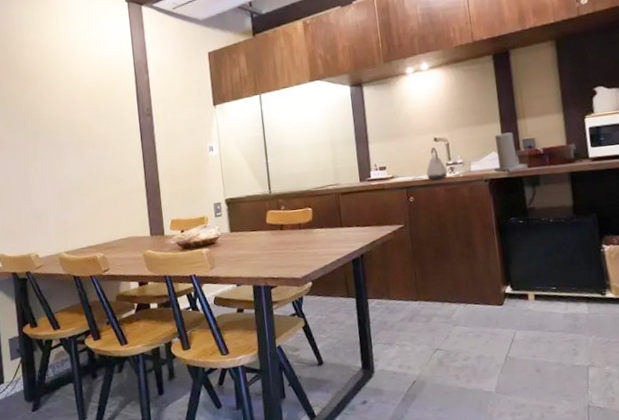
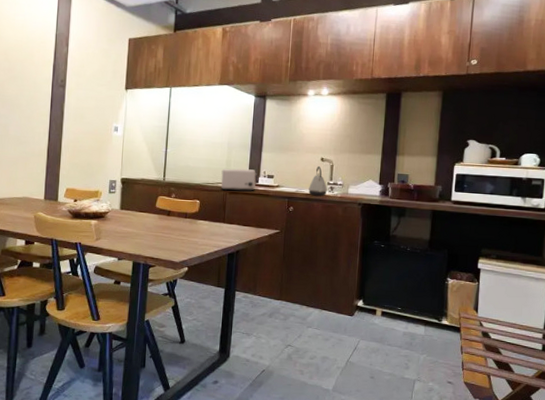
toaster: none [329,164,368,193] -> present [220,168,257,191]
paper towel: present [494,132,529,172] -> none [368,165,399,201]

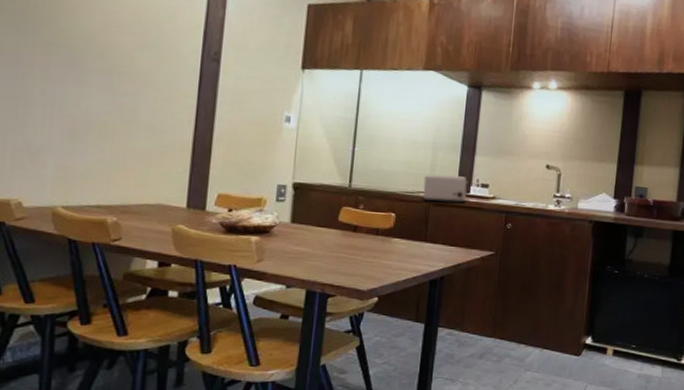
kettle: present [308,166,328,197] -> none [530,175,554,212]

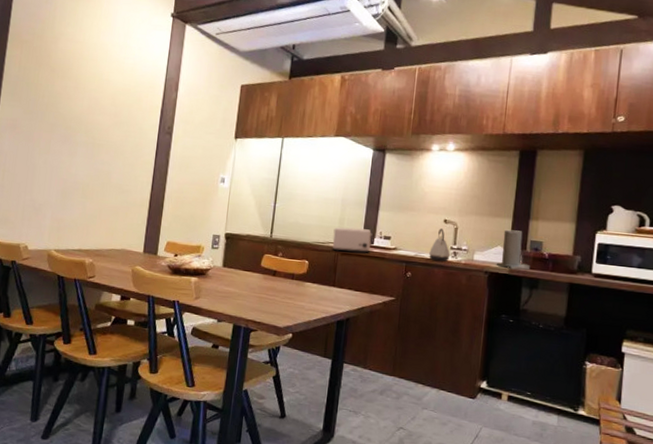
kettle: none [530,175,554,212] -> present [429,228,451,262]
paper towel: none [600,175,636,219] -> present [496,229,531,271]

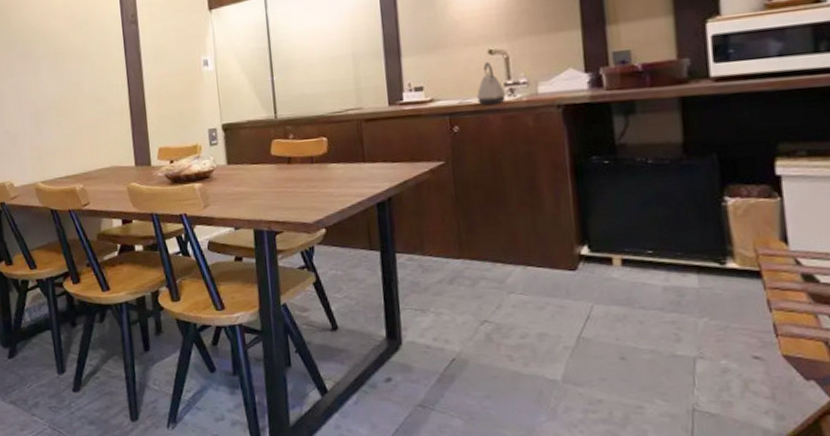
toaster: present [332,227,373,253] -> none [349,83,400,119]
paper towel: present [496,229,531,271] -> none [570,42,620,96]

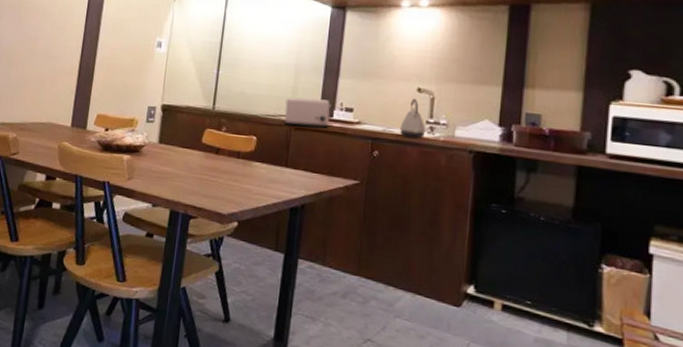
toaster: none [349,83,400,119] -> present [284,97,332,128]

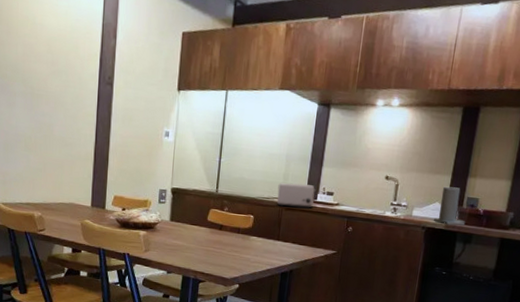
kettle: present [400,99,426,139] -> none [369,185,391,218]
paper towel: none [482,99,527,150] -> present [433,186,466,226]

